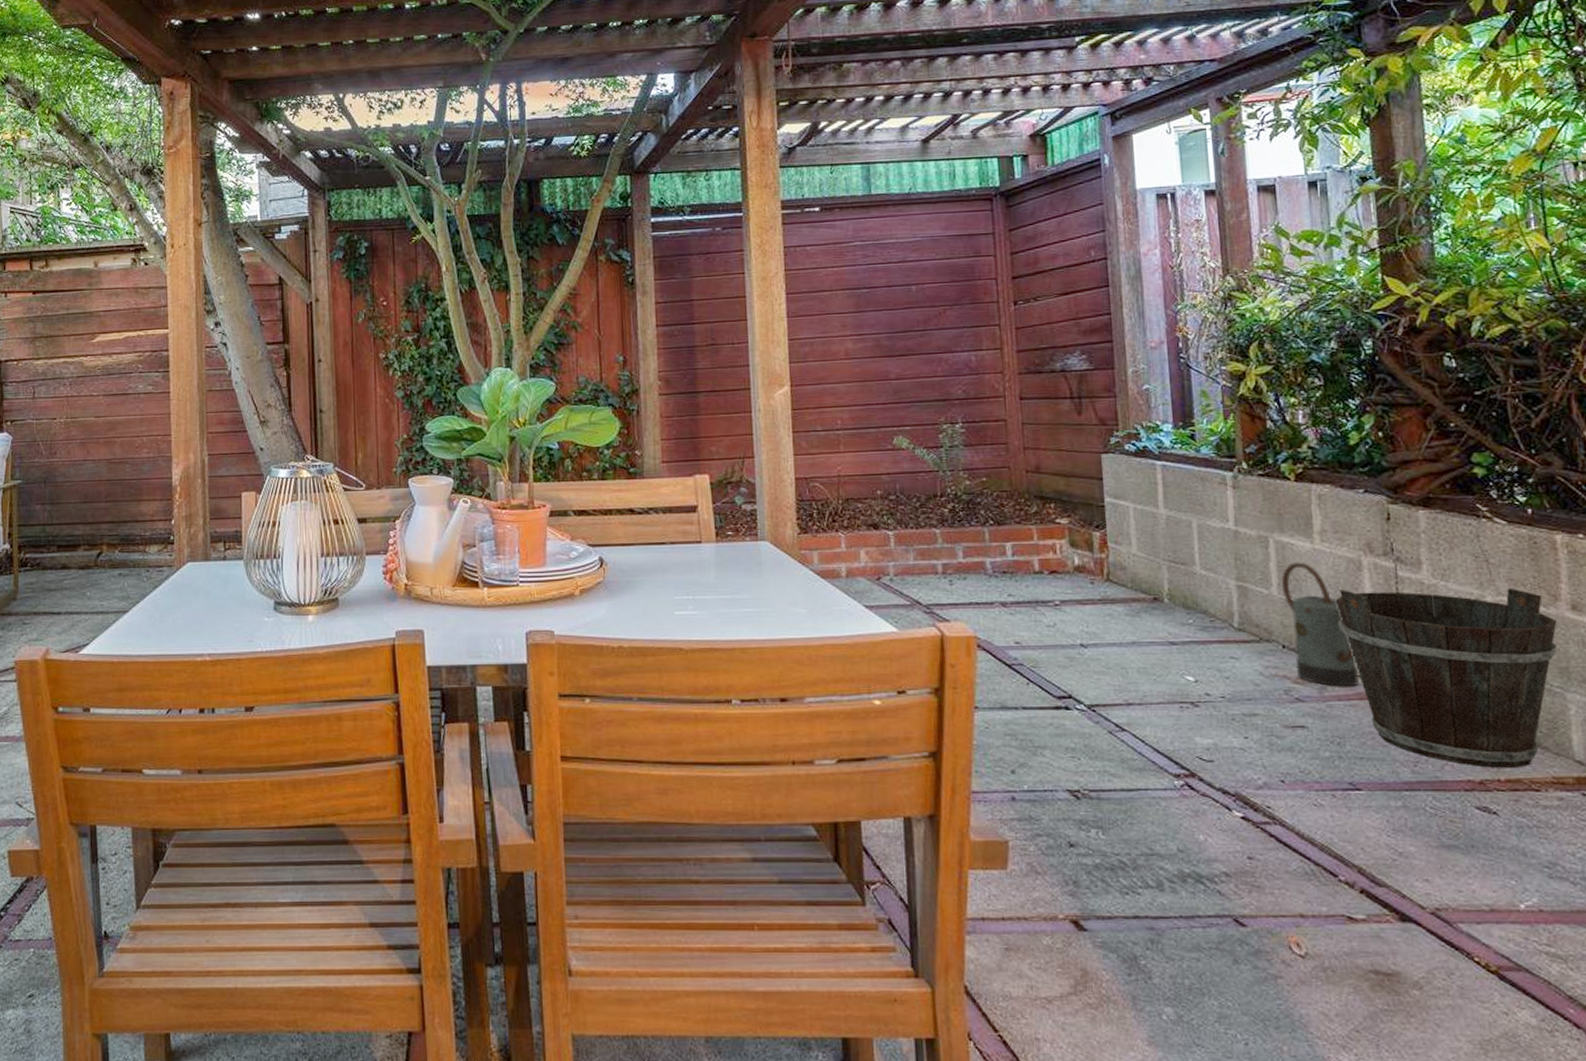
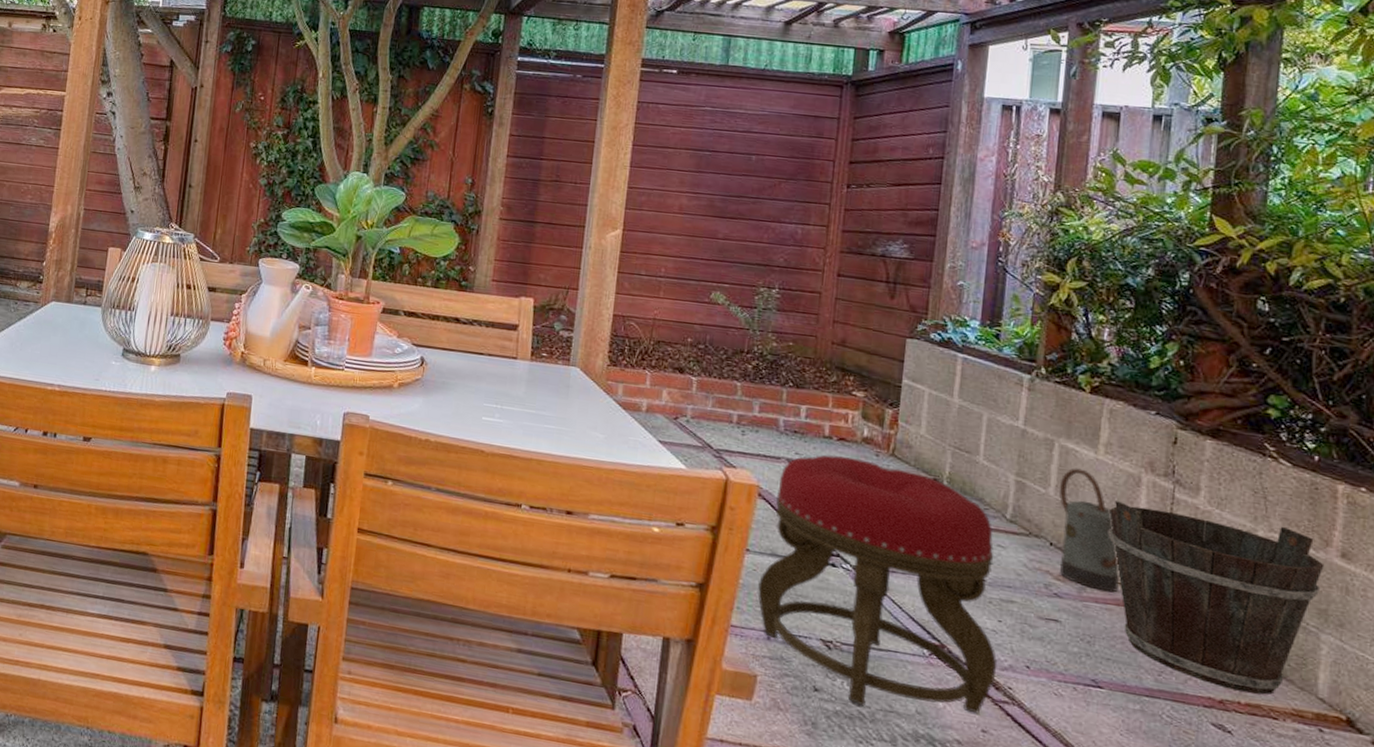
stool: none [993,590,1252,854] -> present [758,454,998,714]

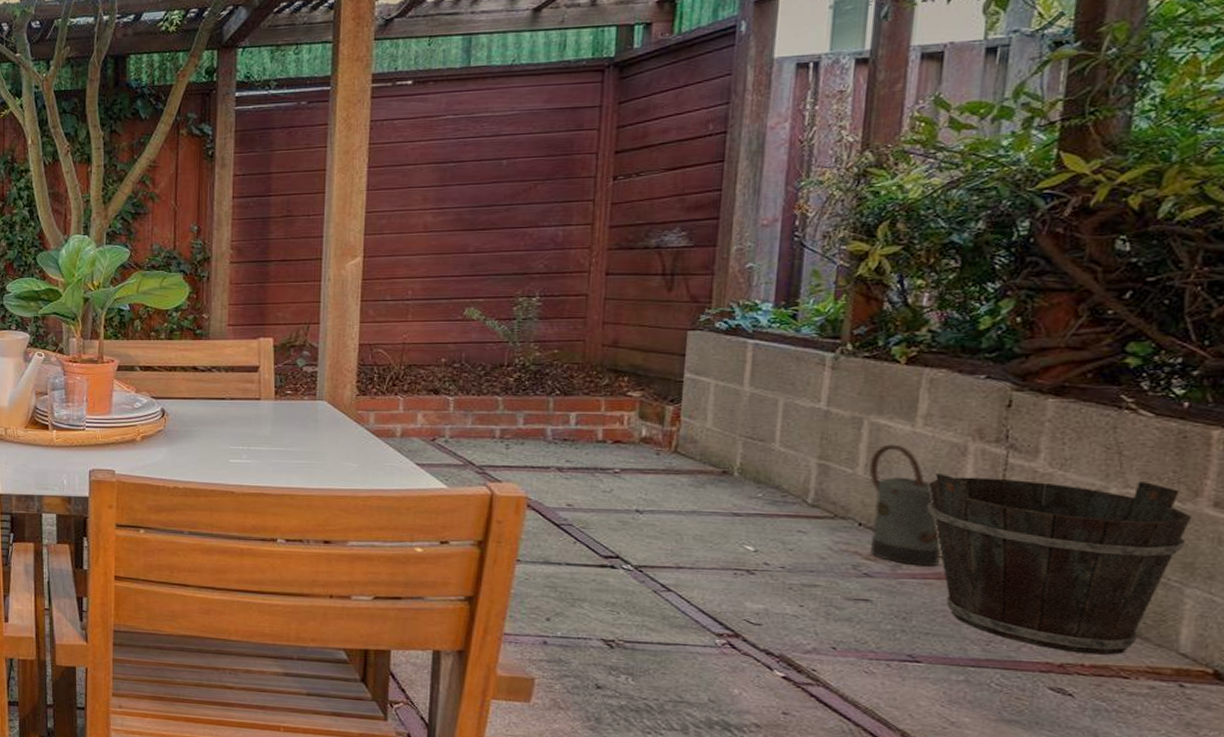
stool: present [758,454,998,714] -> none [531,459,799,699]

